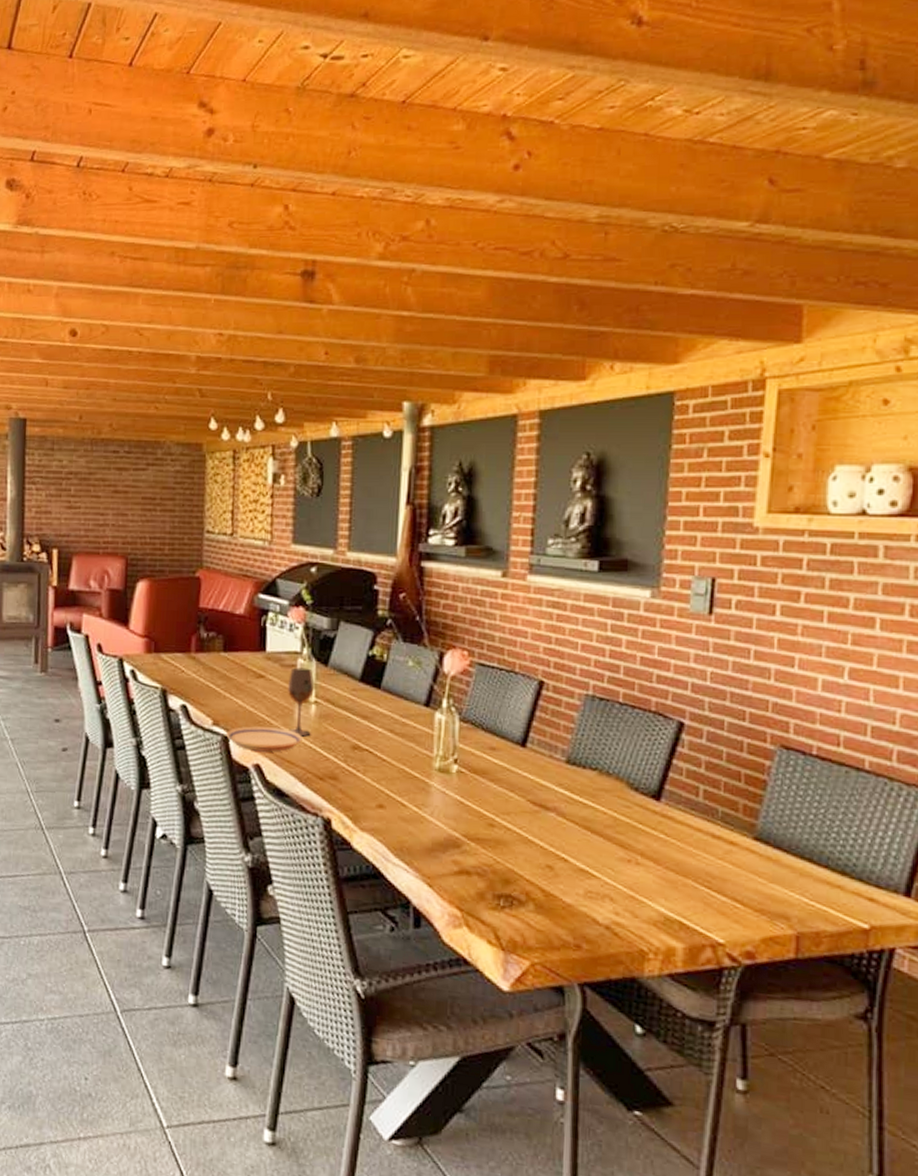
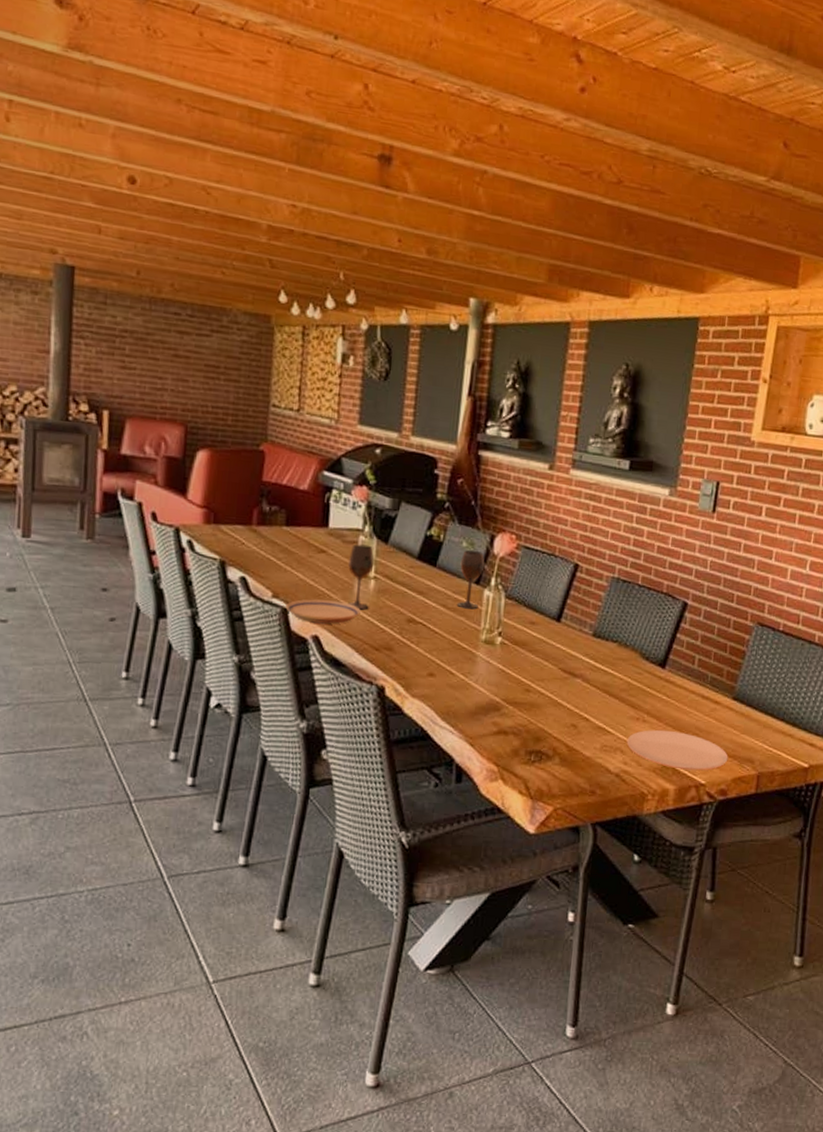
wine glass: none [405,670,434,734] -> present [456,550,484,609]
plate: none [617,874,754,927] -> present [626,729,728,771]

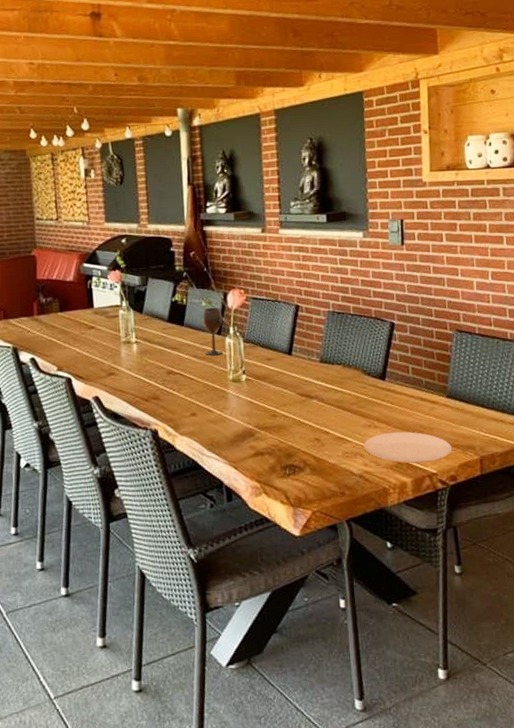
plate: present [285,599,361,624] -> none [69,366,129,386]
wine glass: present [348,544,374,610] -> none [113,316,135,370]

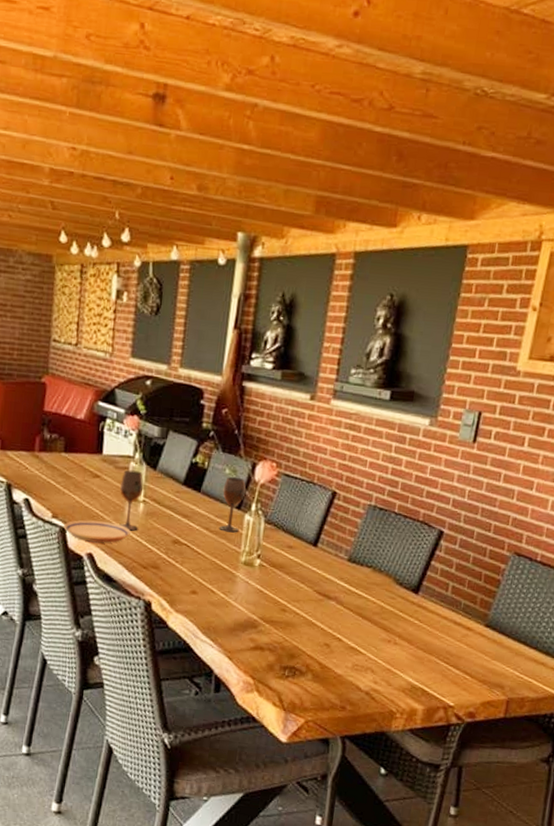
plate: none [69,366,129,386] -> present [64,520,131,543]
wine glass: none [113,316,135,370] -> present [119,469,143,531]
plate: present [363,431,452,464] -> none [377,652,478,694]

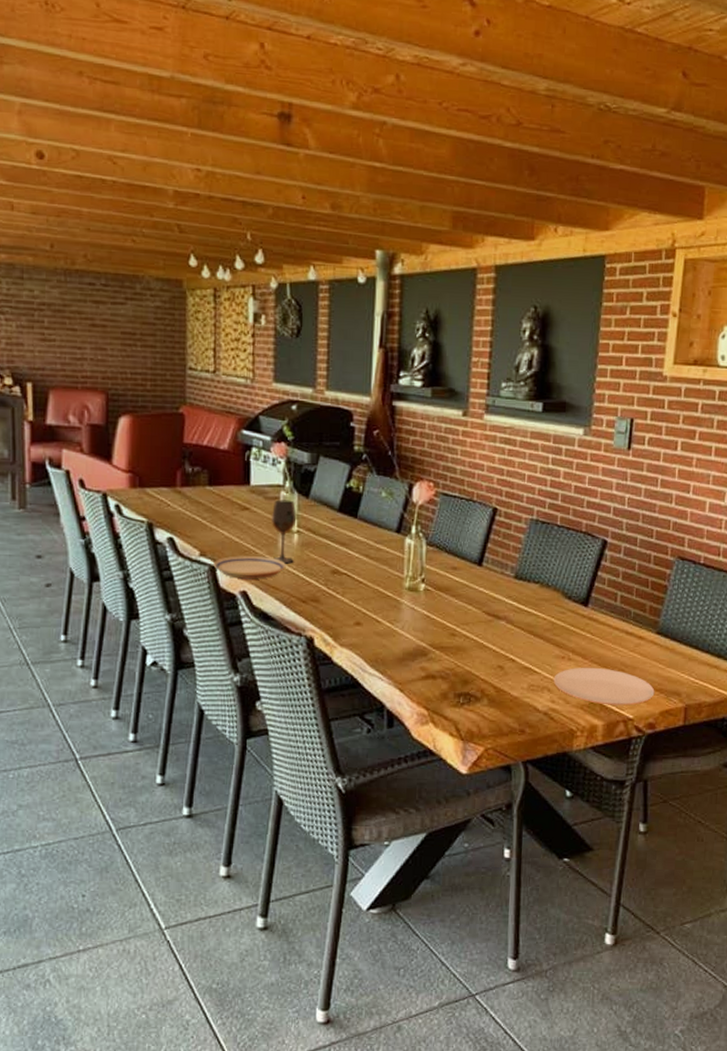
wine glass: present [218,477,246,533] -> none [379,500,404,558]
plate: none [377,652,478,694] -> present [553,667,655,706]

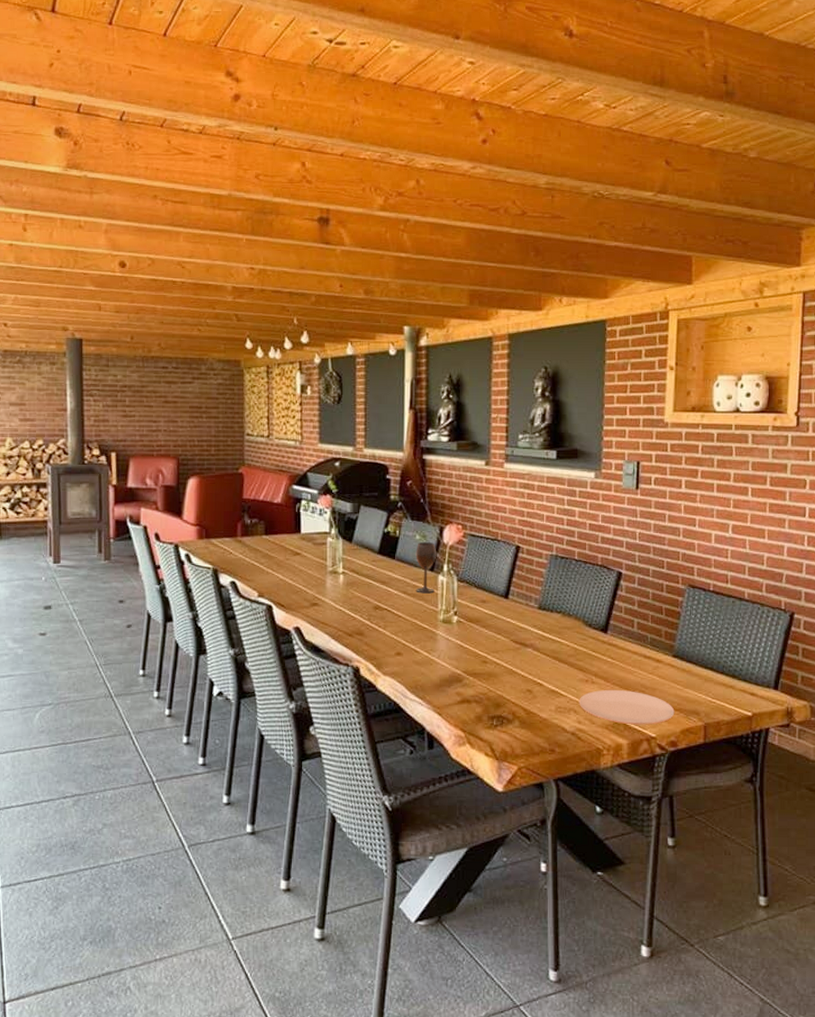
plate: present [213,556,286,579] -> none [270,596,333,616]
wine glass: present [272,499,297,564] -> none [320,545,342,602]
wine glass: none [379,500,404,558] -> present [415,542,436,594]

